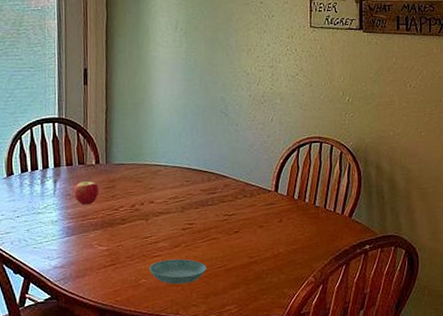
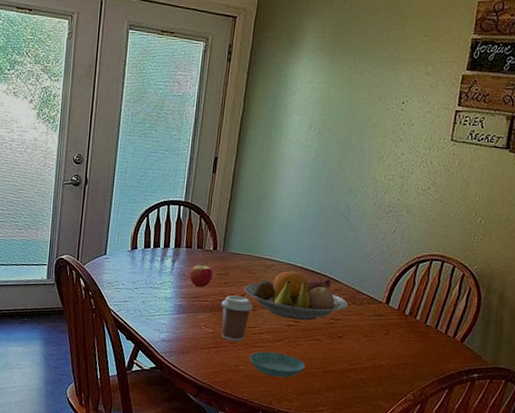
coffee cup: none [112,207,145,255] -> present [221,295,253,342]
fruit bowl: none [133,172,240,222] -> present [244,270,349,321]

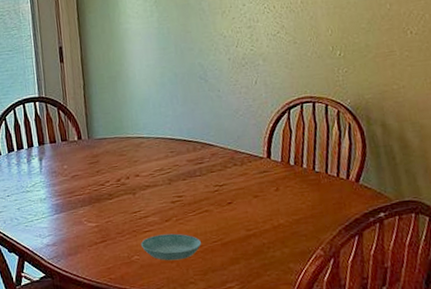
apple: present [189,261,213,288] -> none [59,152,84,182]
coffee cup: present [221,295,253,342] -> none [98,181,132,231]
fruit bowl: present [244,270,349,321] -> none [118,143,230,195]

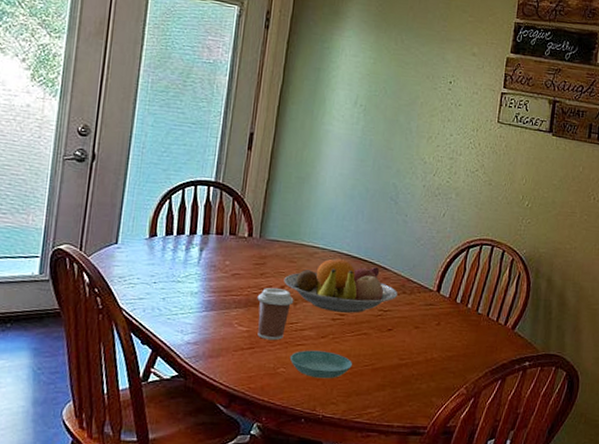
coffee cup: none [98,181,132,231] -> present [257,287,294,340]
fruit bowl: none [118,143,230,195] -> present [284,258,398,313]

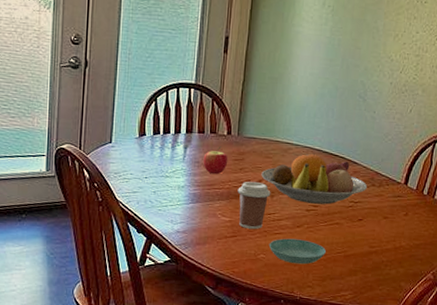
apple: none [220,249,248,280] -> present [203,146,228,175]

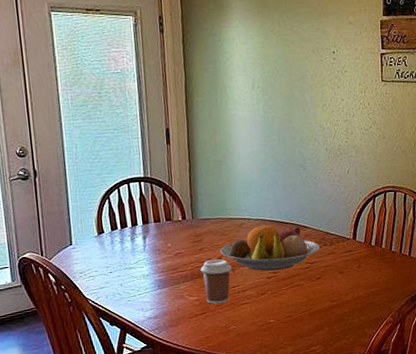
apple: present [203,146,228,175] -> none [163,232,187,259]
saucer: present [268,238,326,265] -> none [237,305,292,330]

